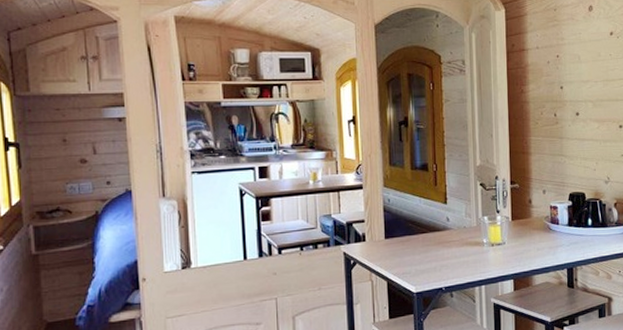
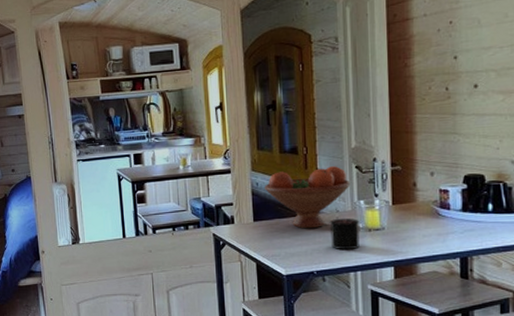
fruit bowl: none [396,183,476,245] -> present [265,166,351,229]
candle: none [457,224,484,265] -> present [329,208,360,250]

